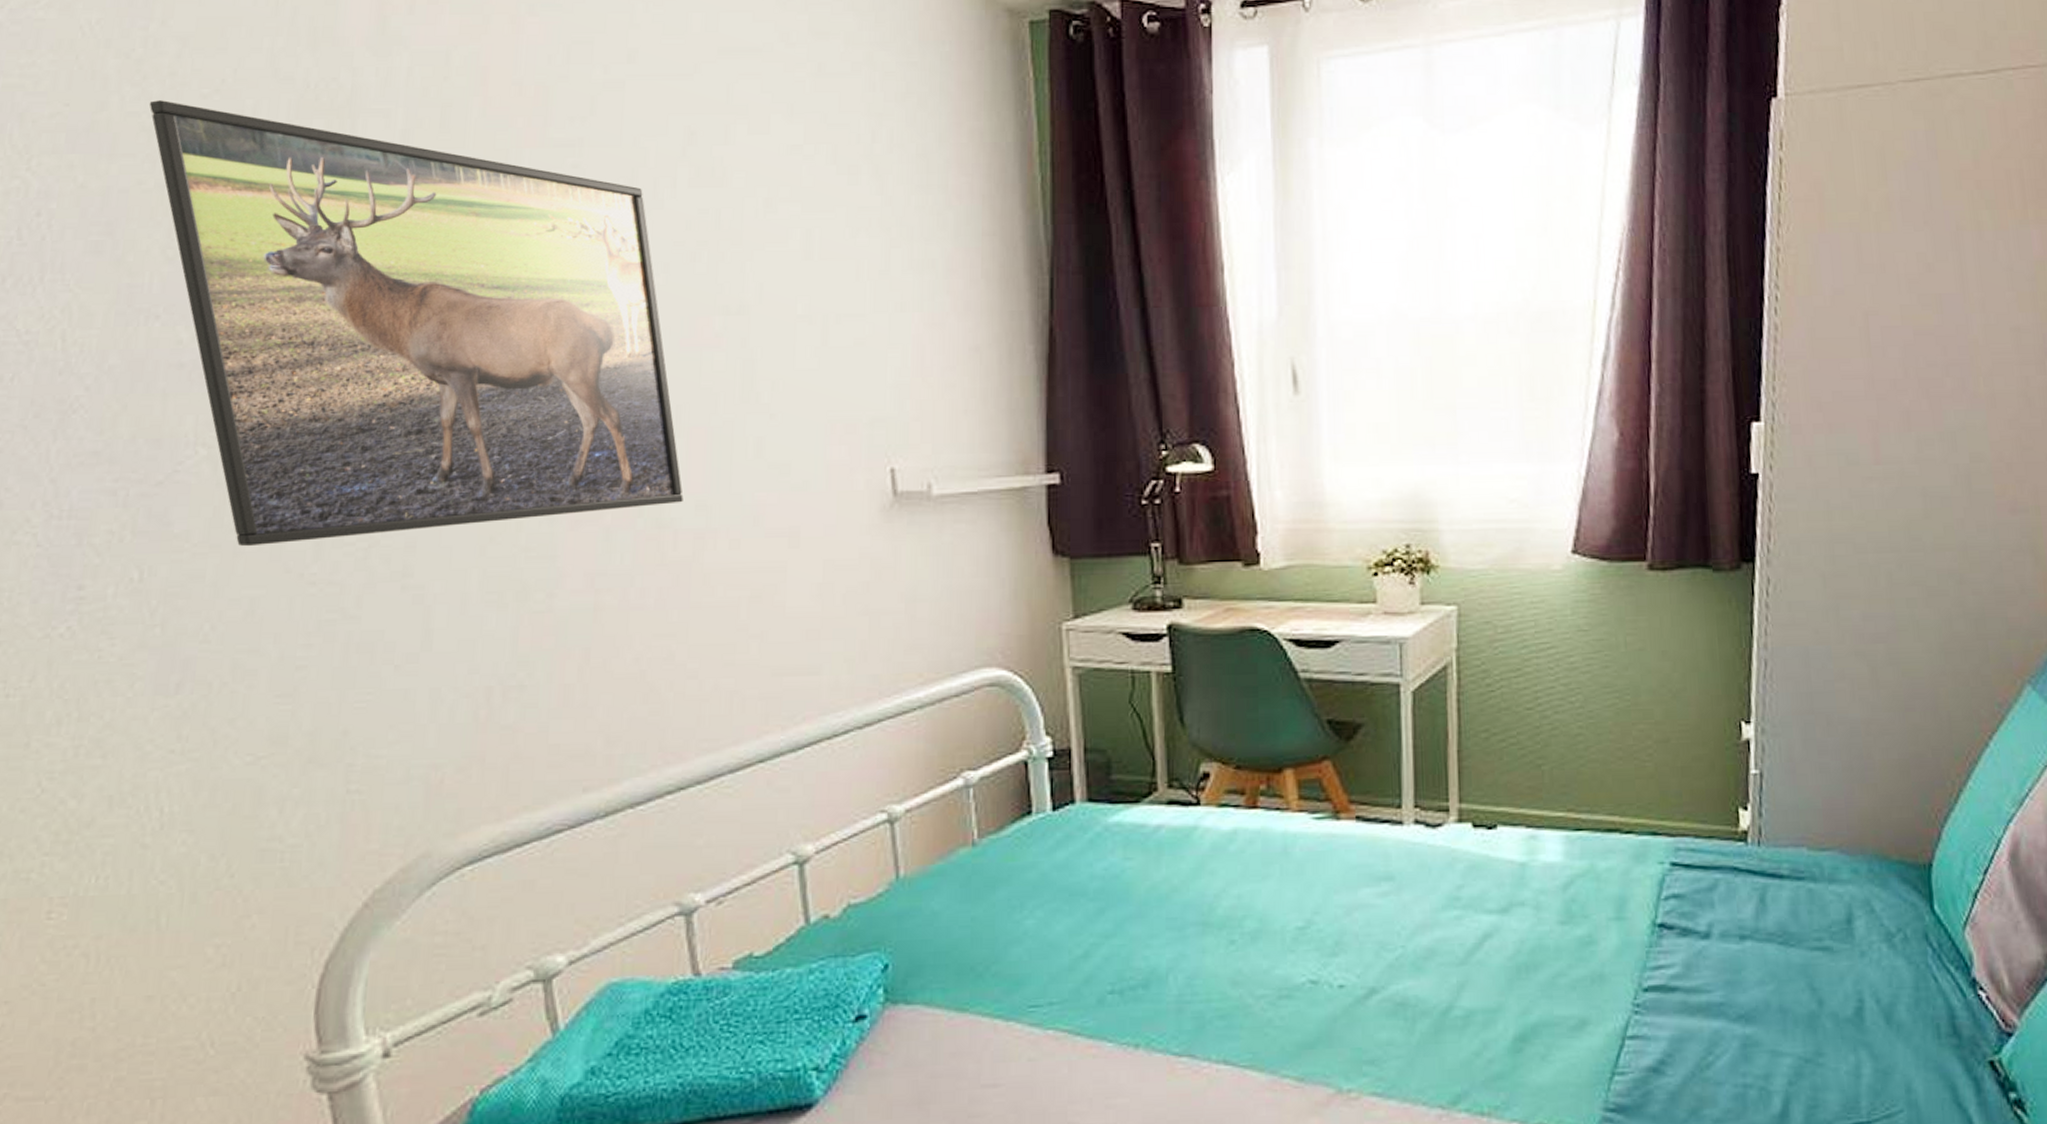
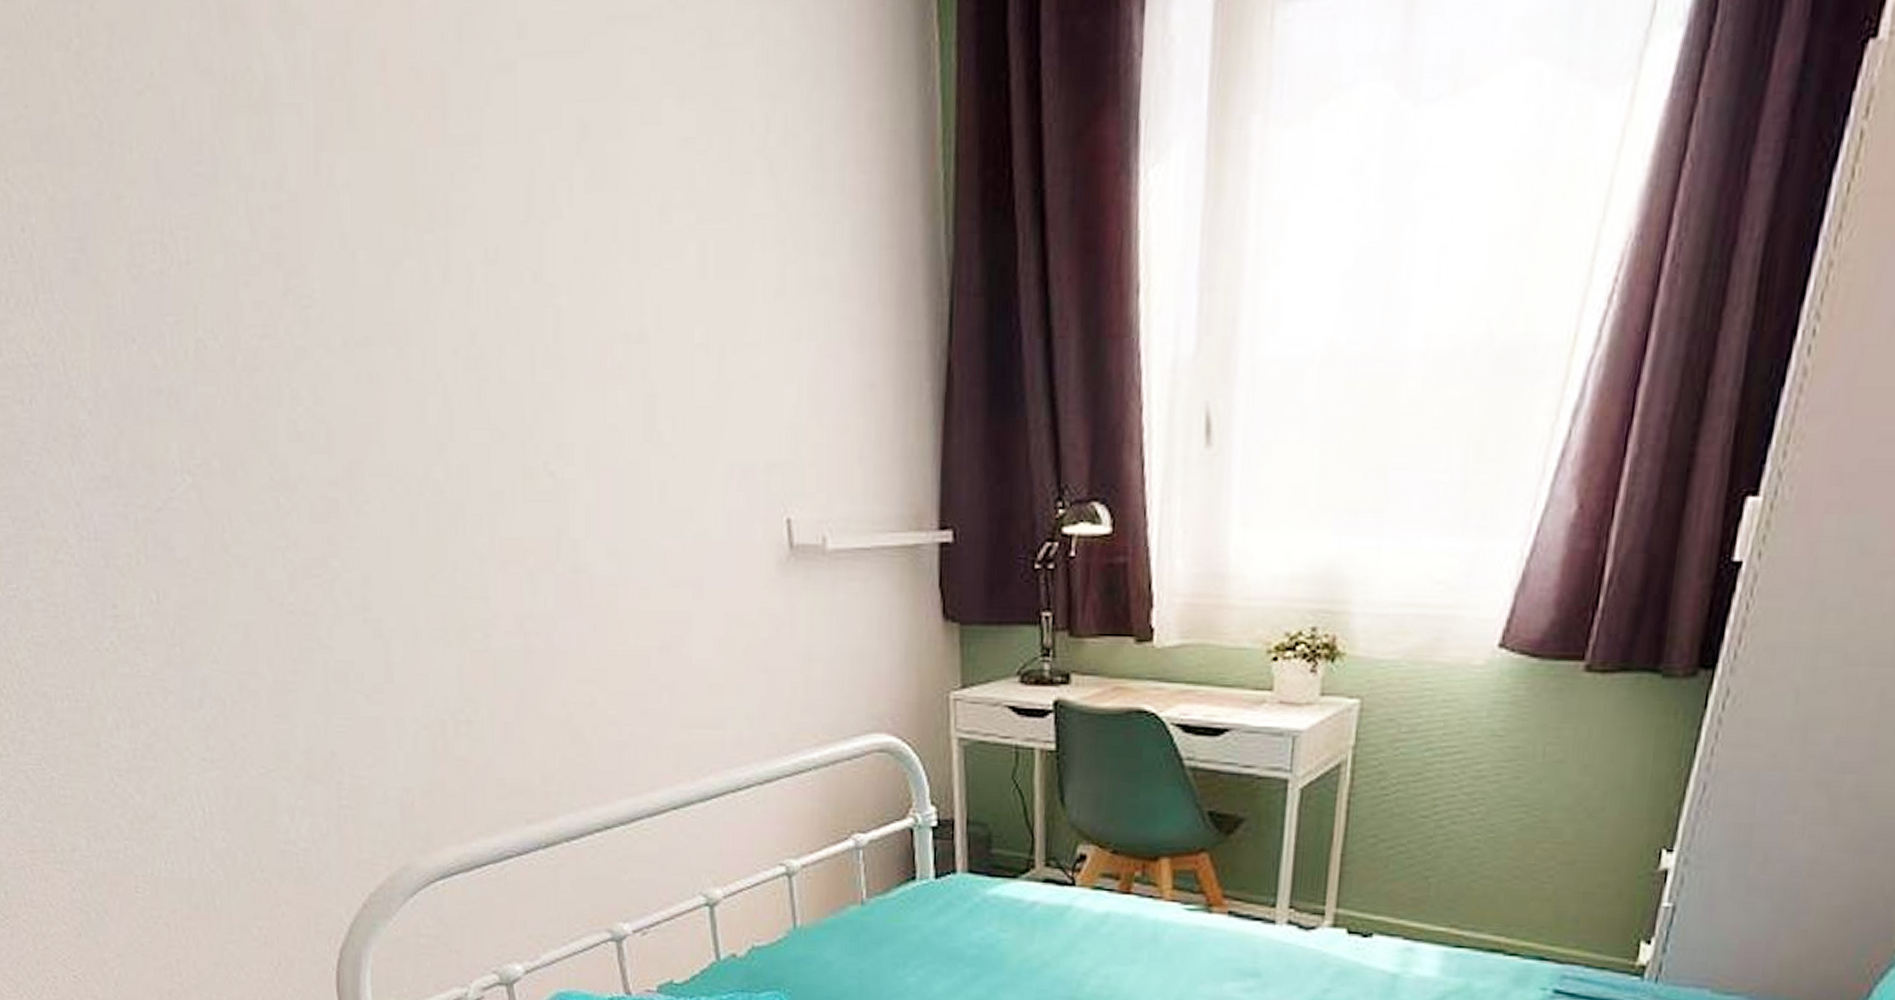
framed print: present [149,100,683,547] -> none [93,99,596,575]

